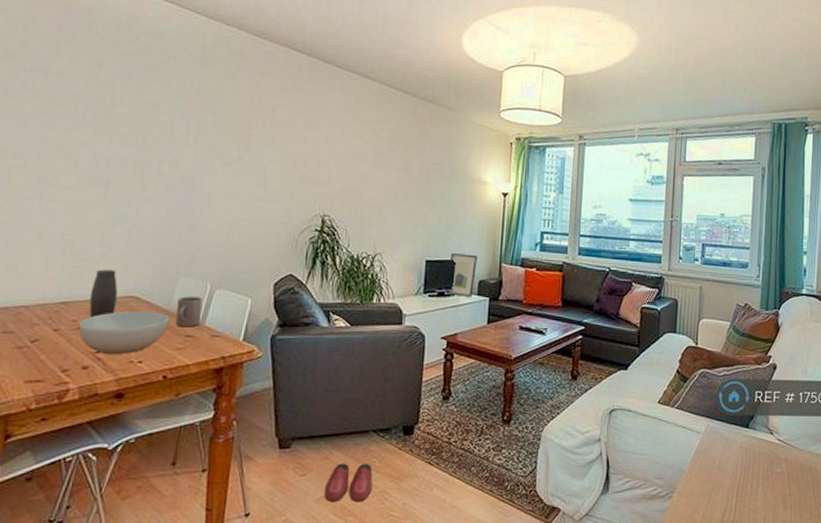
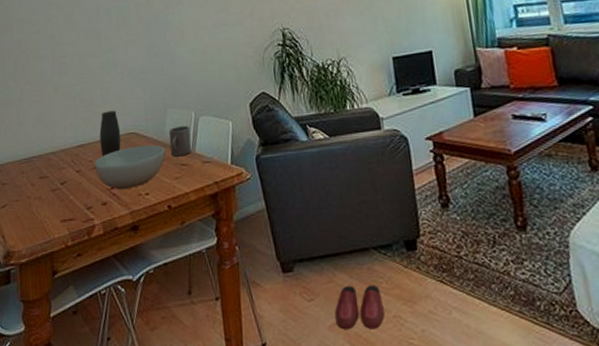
picture frame: present [445,253,478,297] -> none [417,42,451,91]

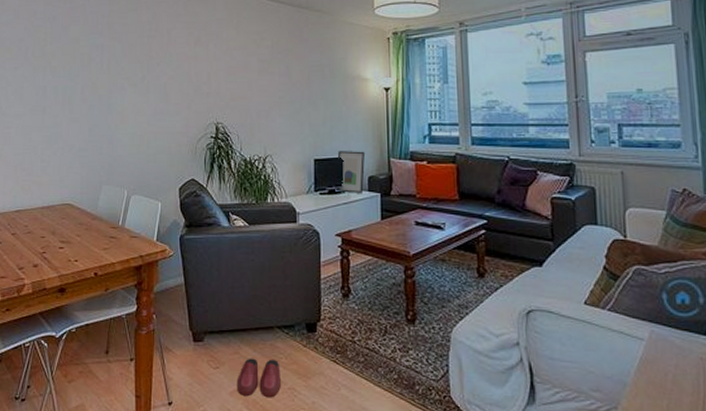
bowl: present [94,144,165,190] -> none [29,216,96,255]
vase: present [99,110,121,157] -> none [36,182,57,224]
cup: present [169,126,192,157] -> none [101,202,122,230]
picture frame: none [417,42,451,91] -> present [335,151,366,193]

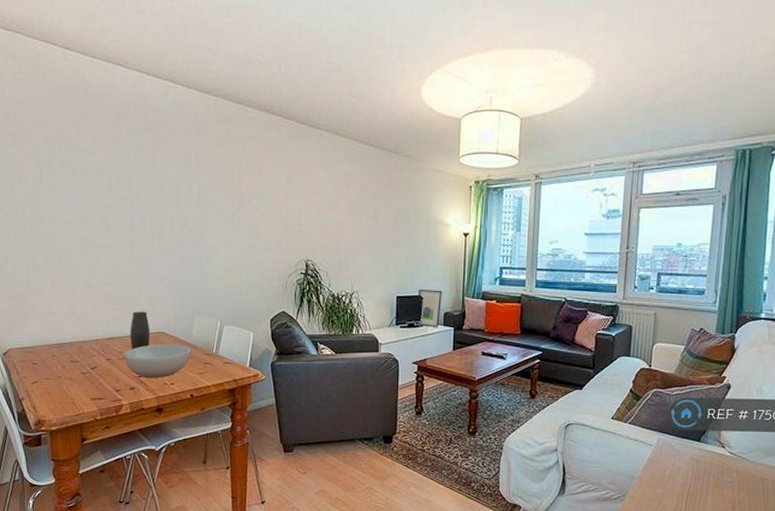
bowl: none [29,216,96,255] -> present [124,344,191,379]
vase: none [36,182,57,224] -> present [130,311,151,350]
slippers: present [236,358,281,398] -> none [322,464,360,496]

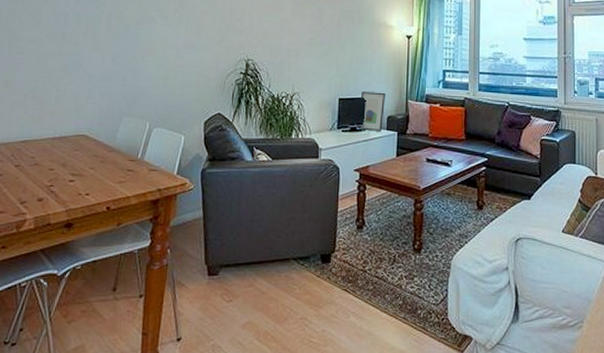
bowl: present [124,344,191,379] -> none [35,148,113,188]
vase: present [130,311,151,350] -> none [45,111,71,155]

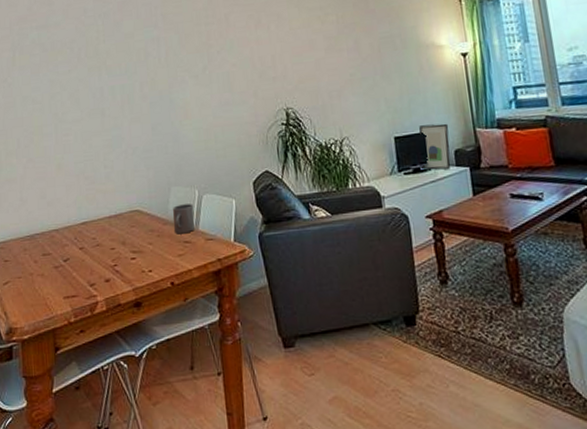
cup: none [118,134,143,163] -> present [172,203,196,235]

